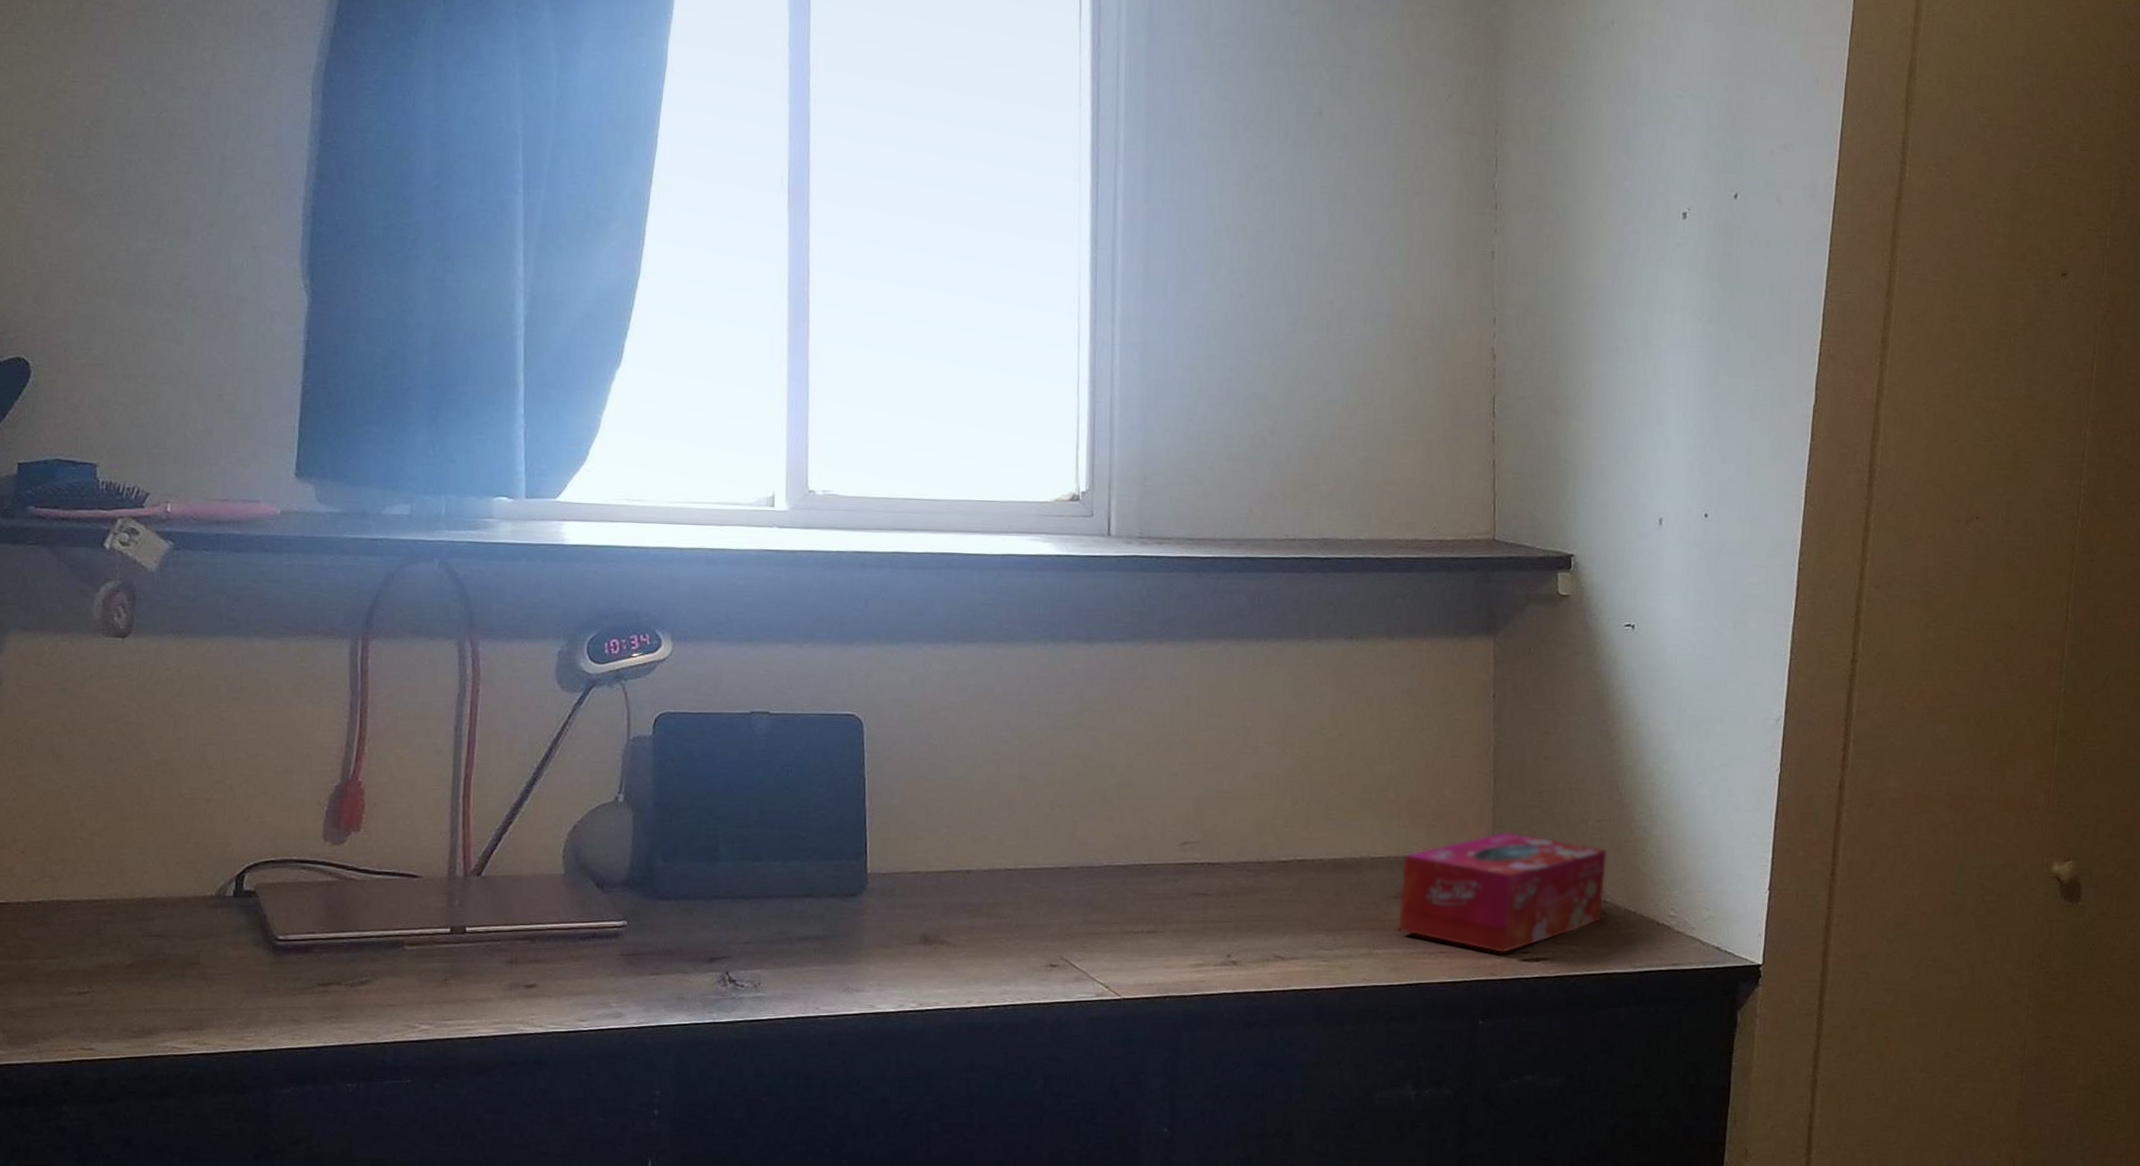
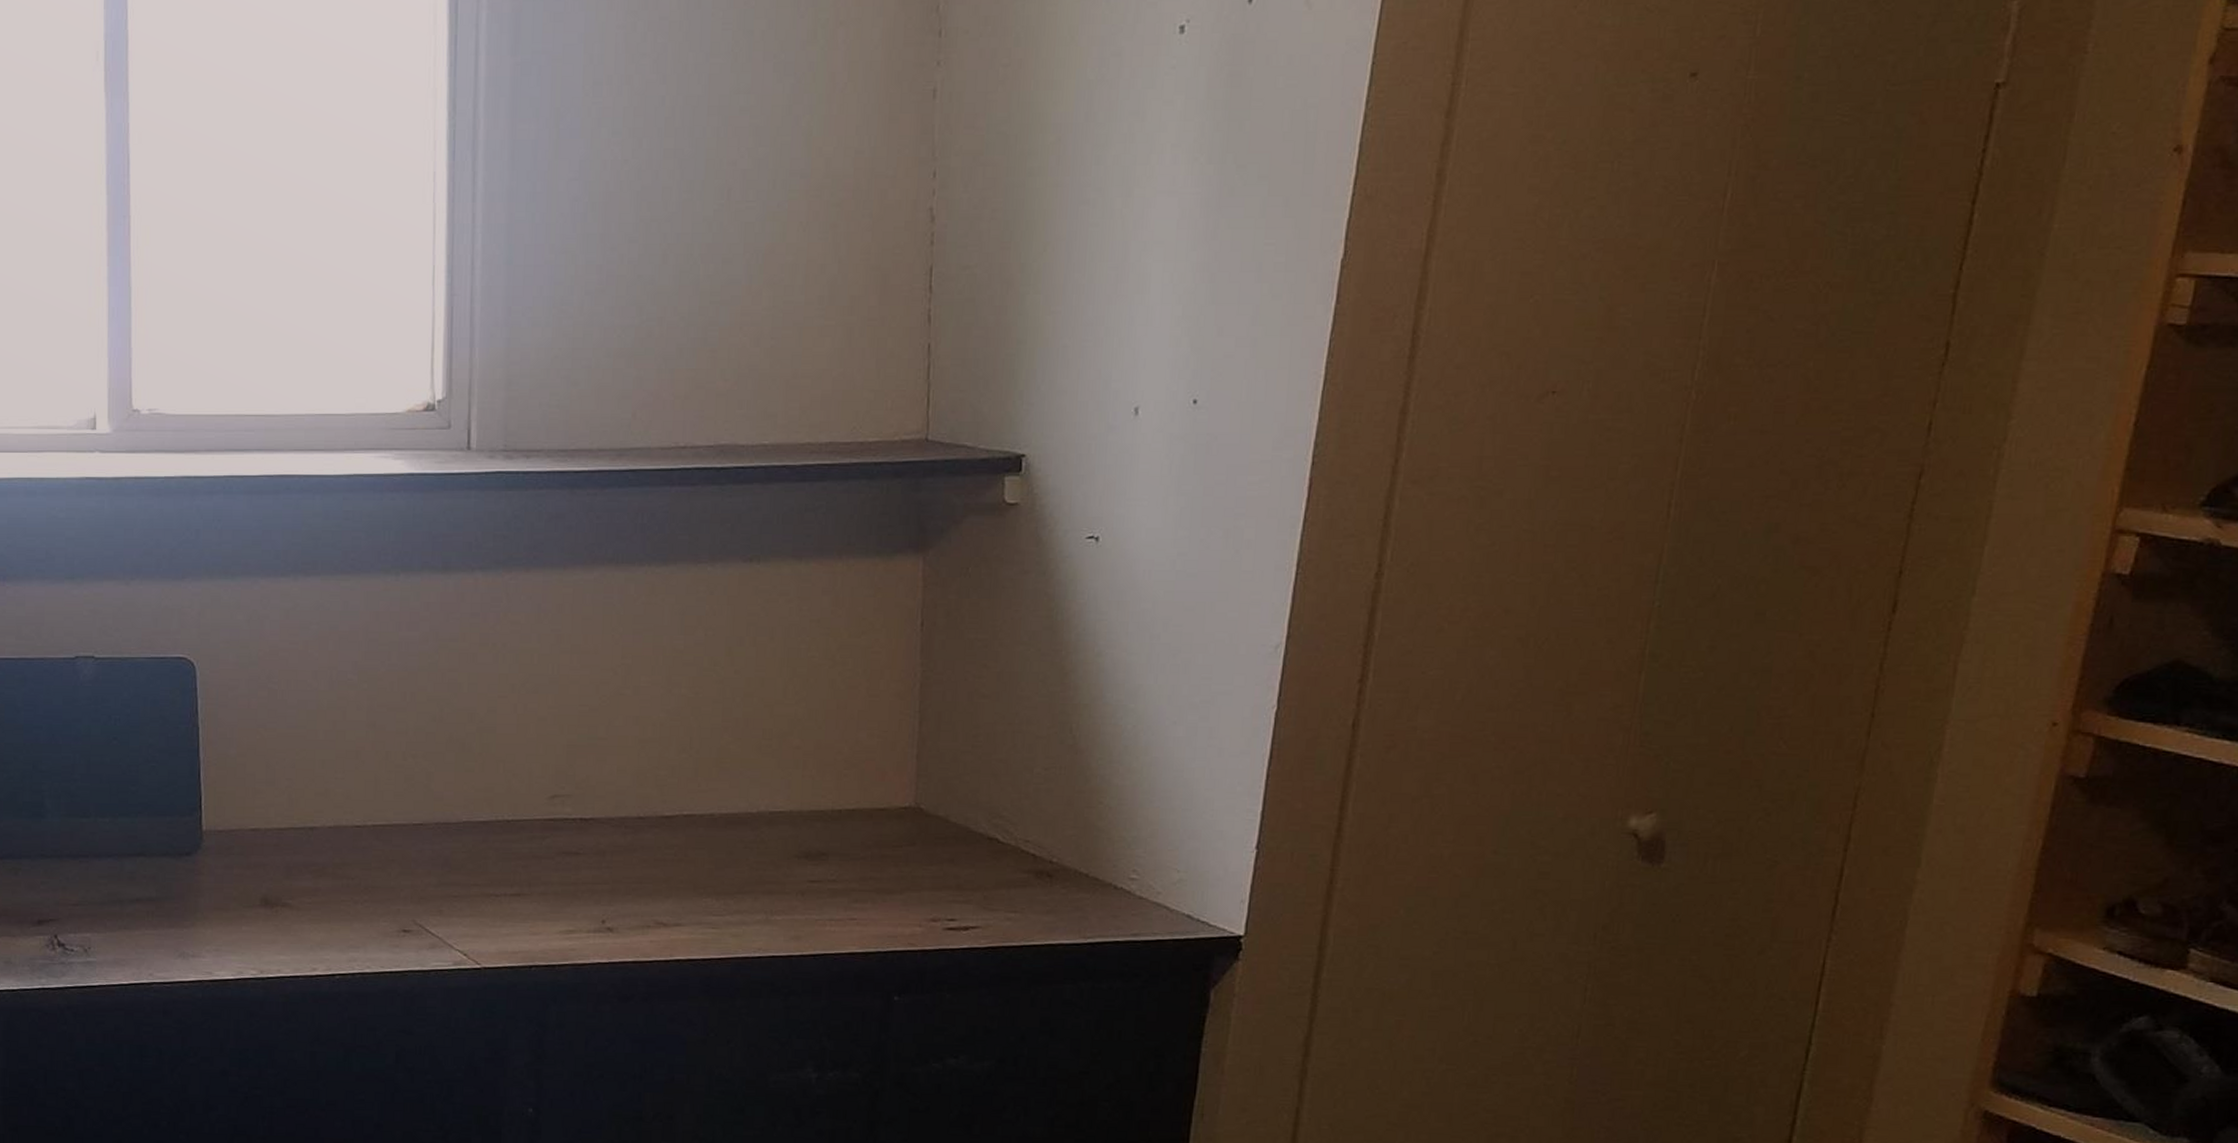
tissue box: present [1397,831,1608,954] -> none [800,781,1057,921]

